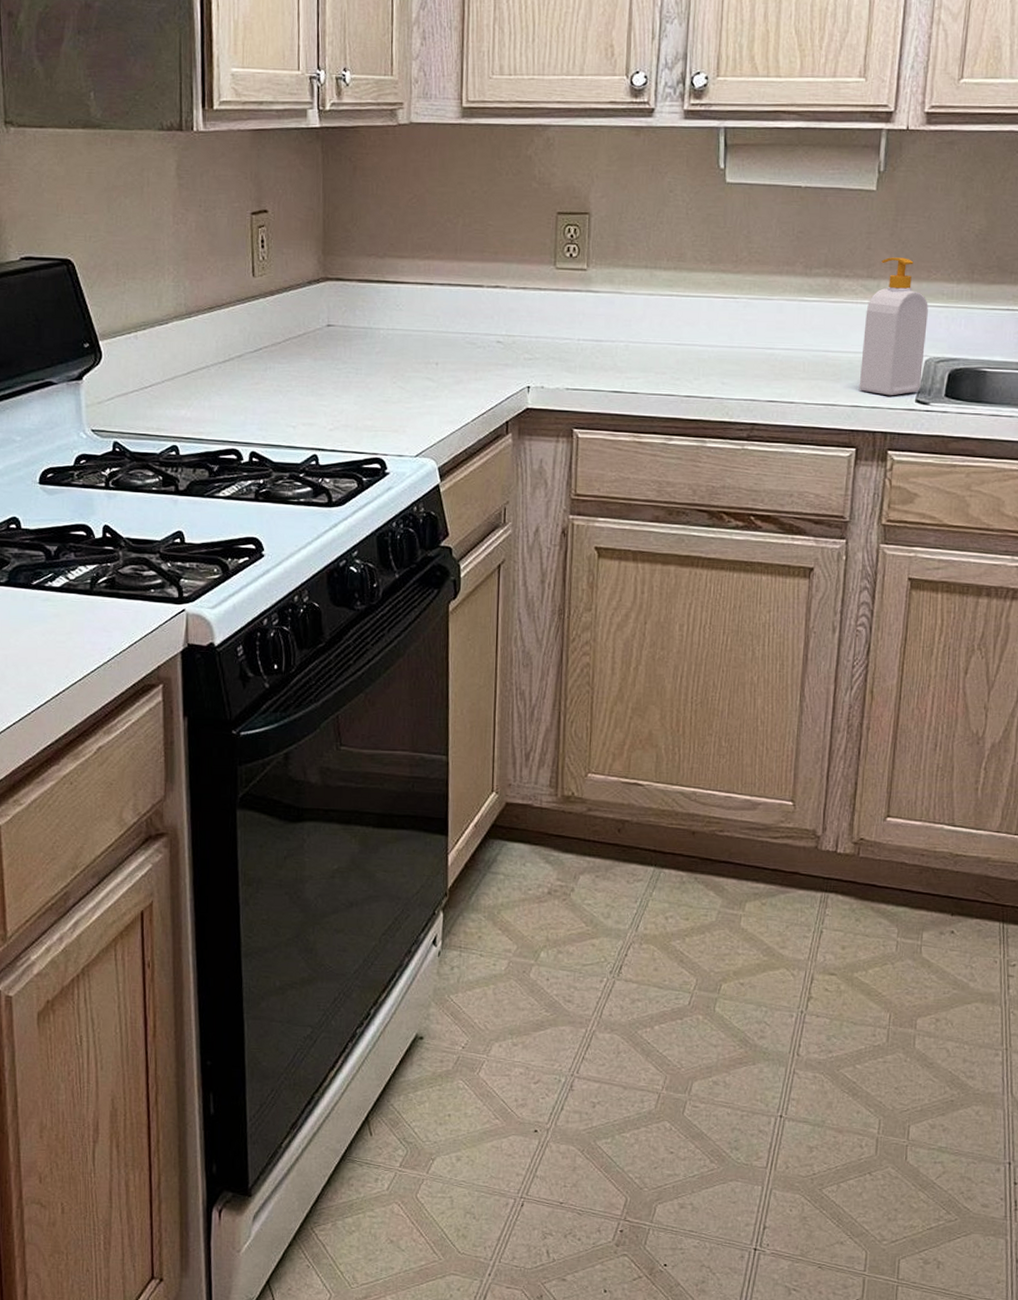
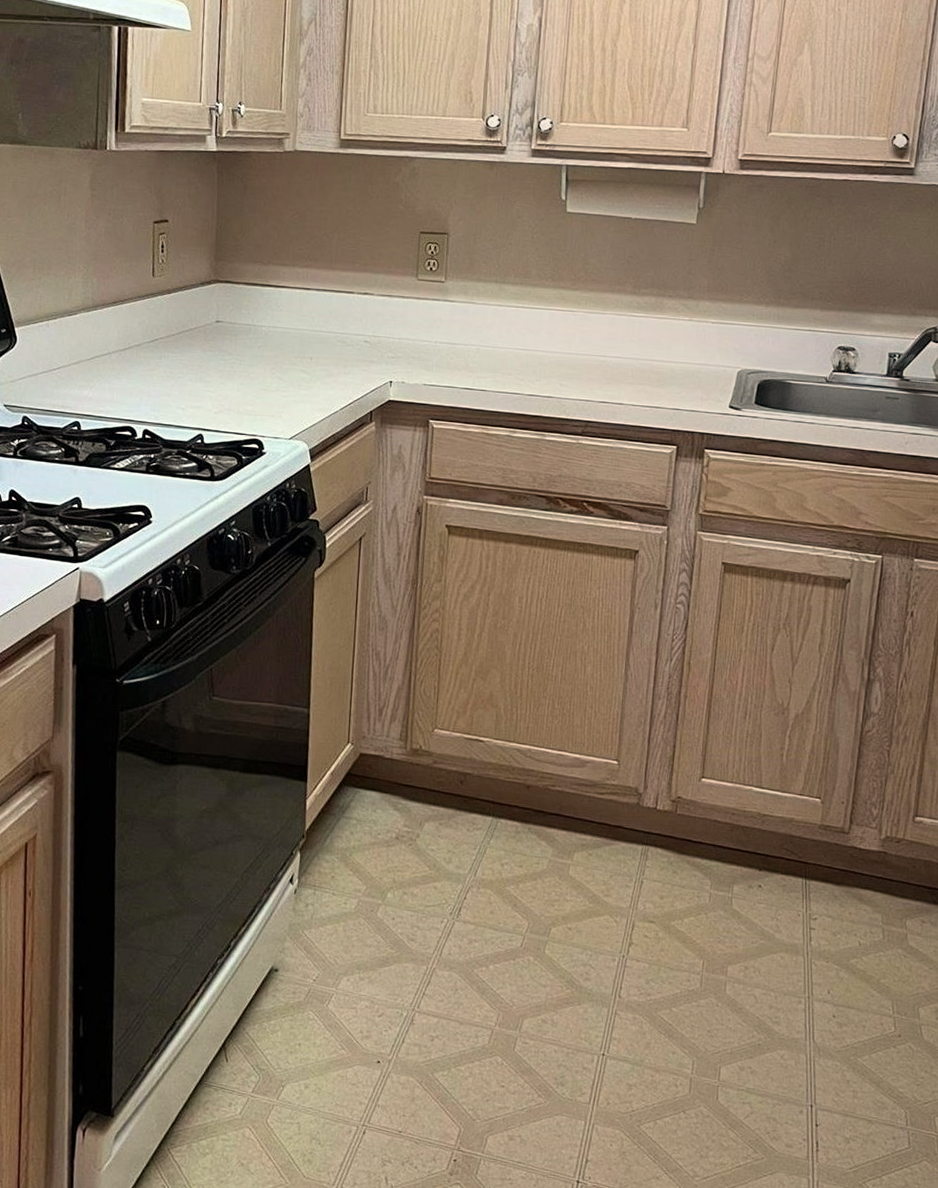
soap bottle: present [859,257,928,396] -> none [680,281,741,402]

